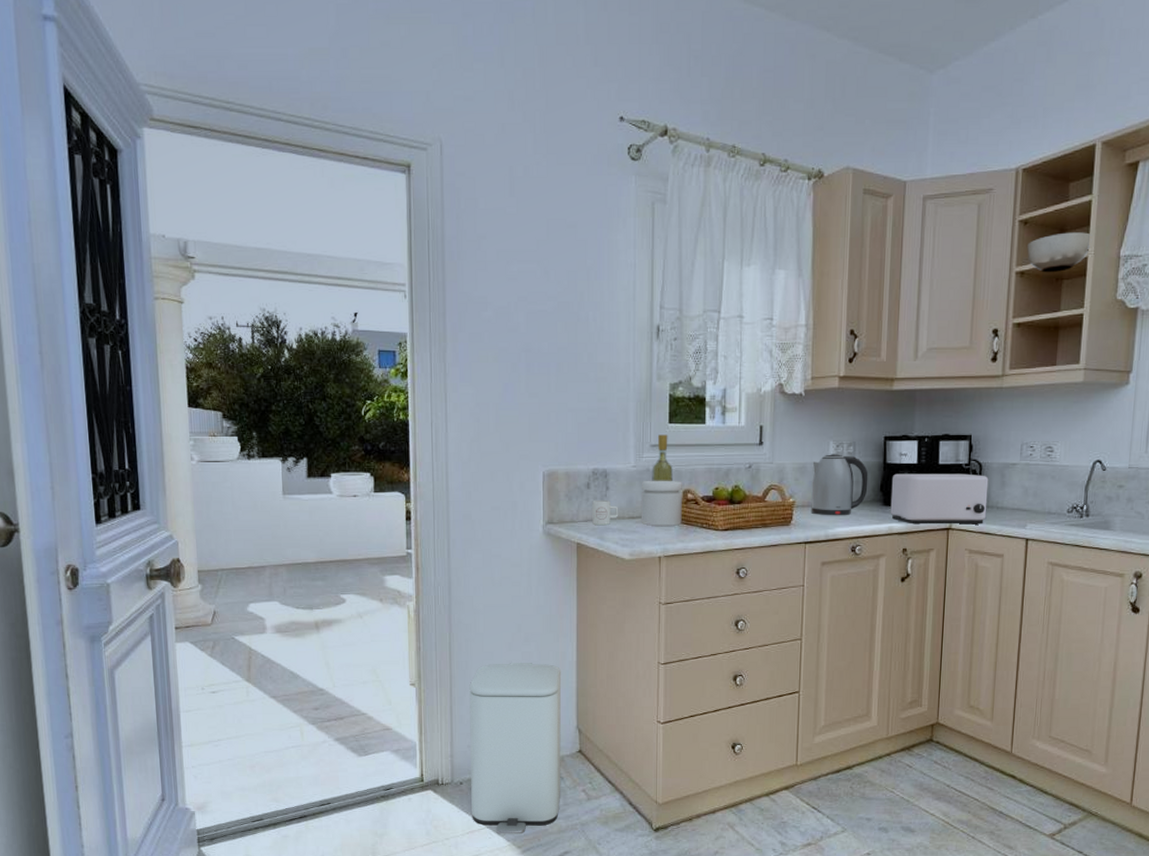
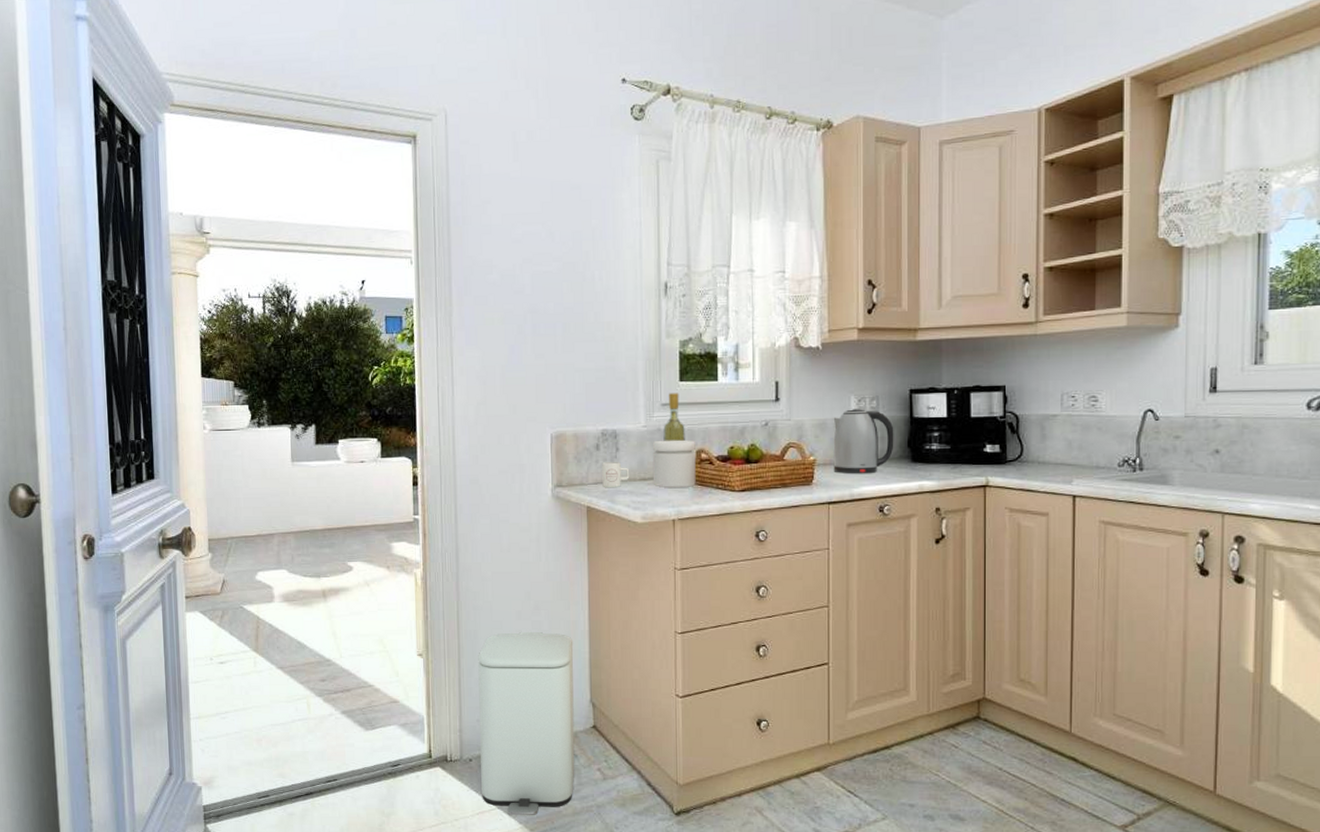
toaster: present [890,473,989,525] -> none [920,426,1027,482]
bowl: present [1026,232,1092,273] -> none [1054,170,1126,214]

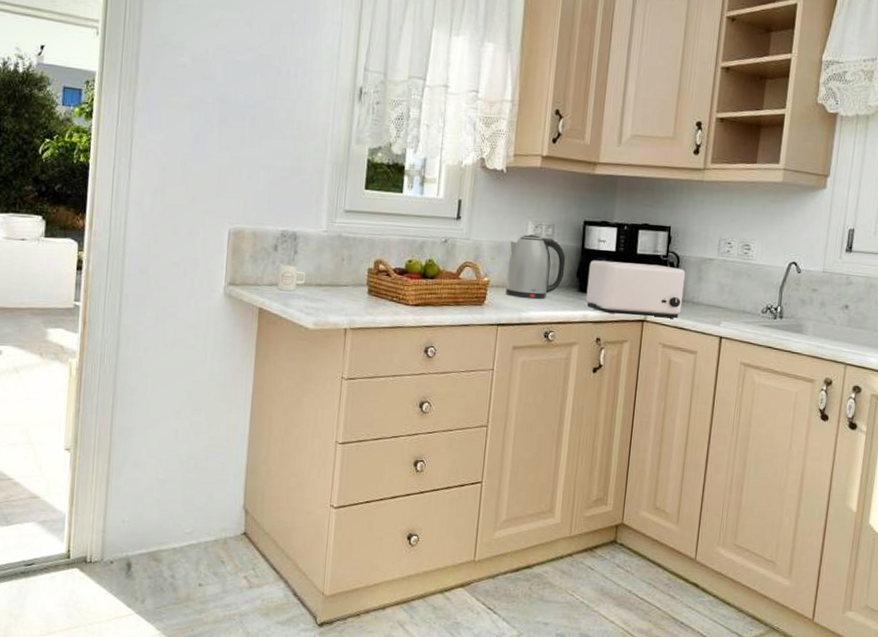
pedal bin: present [478,632,575,816] -> none [120,432,232,623]
jar: present [652,439,696,489] -> none [328,247,375,298]
bottle: present [663,393,685,441] -> none [343,200,366,250]
toaster: none [920,426,1027,482] -> present [585,260,686,319]

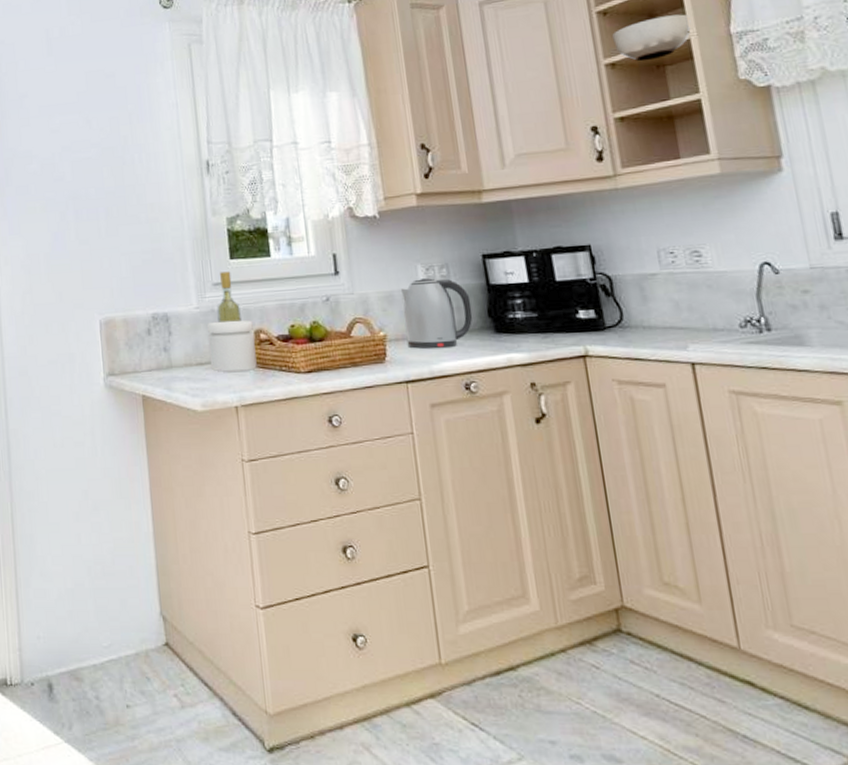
mug: present [276,263,306,292] -> none [154,345,186,375]
jar: none [328,247,375,298] -> present [206,320,257,373]
bottle: none [343,200,366,250] -> present [216,271,241,323]
toaster: present [585,260,686,319] -> none [500,289,631,354]
bowl: none [732,32,796,72] -> present [611,14,691,62]

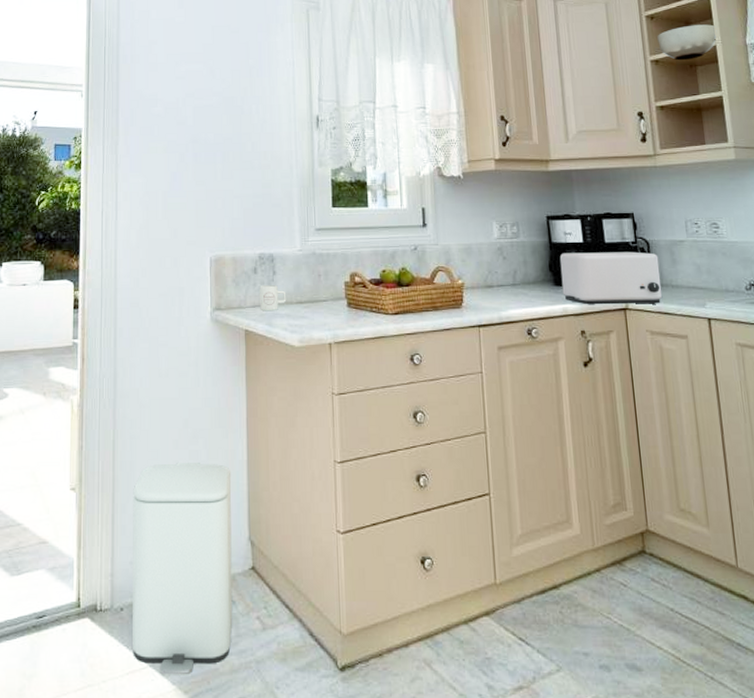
pedal bin: none [35,535,149,752] -> present [133,463,233,675]
mug: none [154,345,186,375] -> present [258,284,287,312]
jar: present [206,320,257,373] -> none [307,263,351,312]
bottle: present [216,271,241,323] -> none [318,218,339,265]
kettle: present [400,278,473,350] -> none [478,234,537,298]
toaster: none [500,289,631,354] -> present [559,251,663,305]

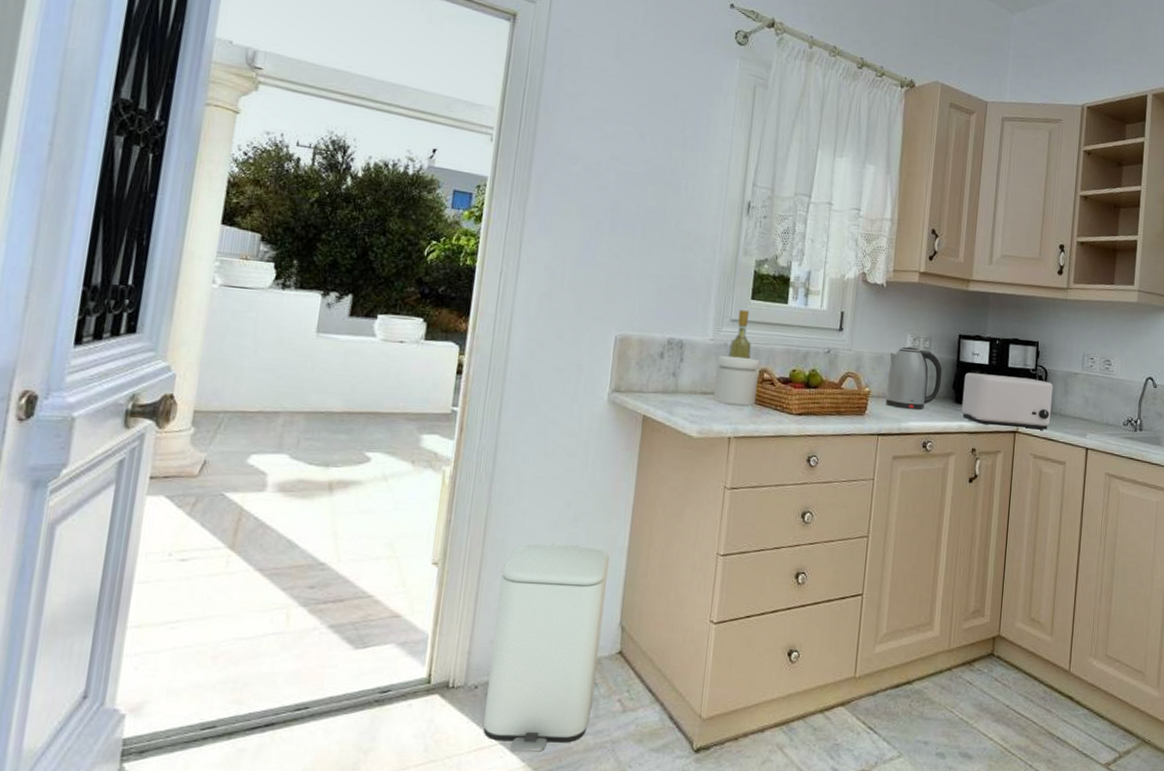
mug: present [258,284,287,312] -> none [661,370,692,399]
jar: none [307,263,351,312] -> present [713,355,760,406]
bottle: none [318,218,339,265] -> present [729,310,751,359]
kettle: none [478,234,537,298] -> present [885,347,943,411]
bowl: present [656,24,717,61] -> none [1089,166,1145,201]

